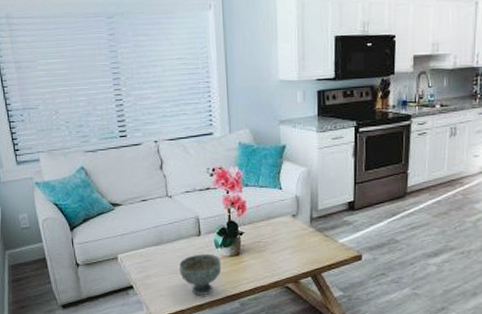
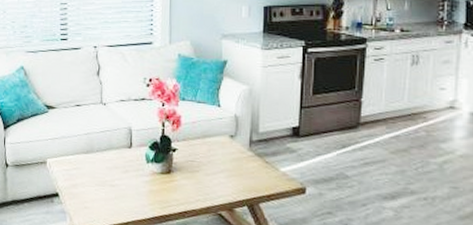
bowl: present [179,254,222,295] -> none [106,167,151,213]

